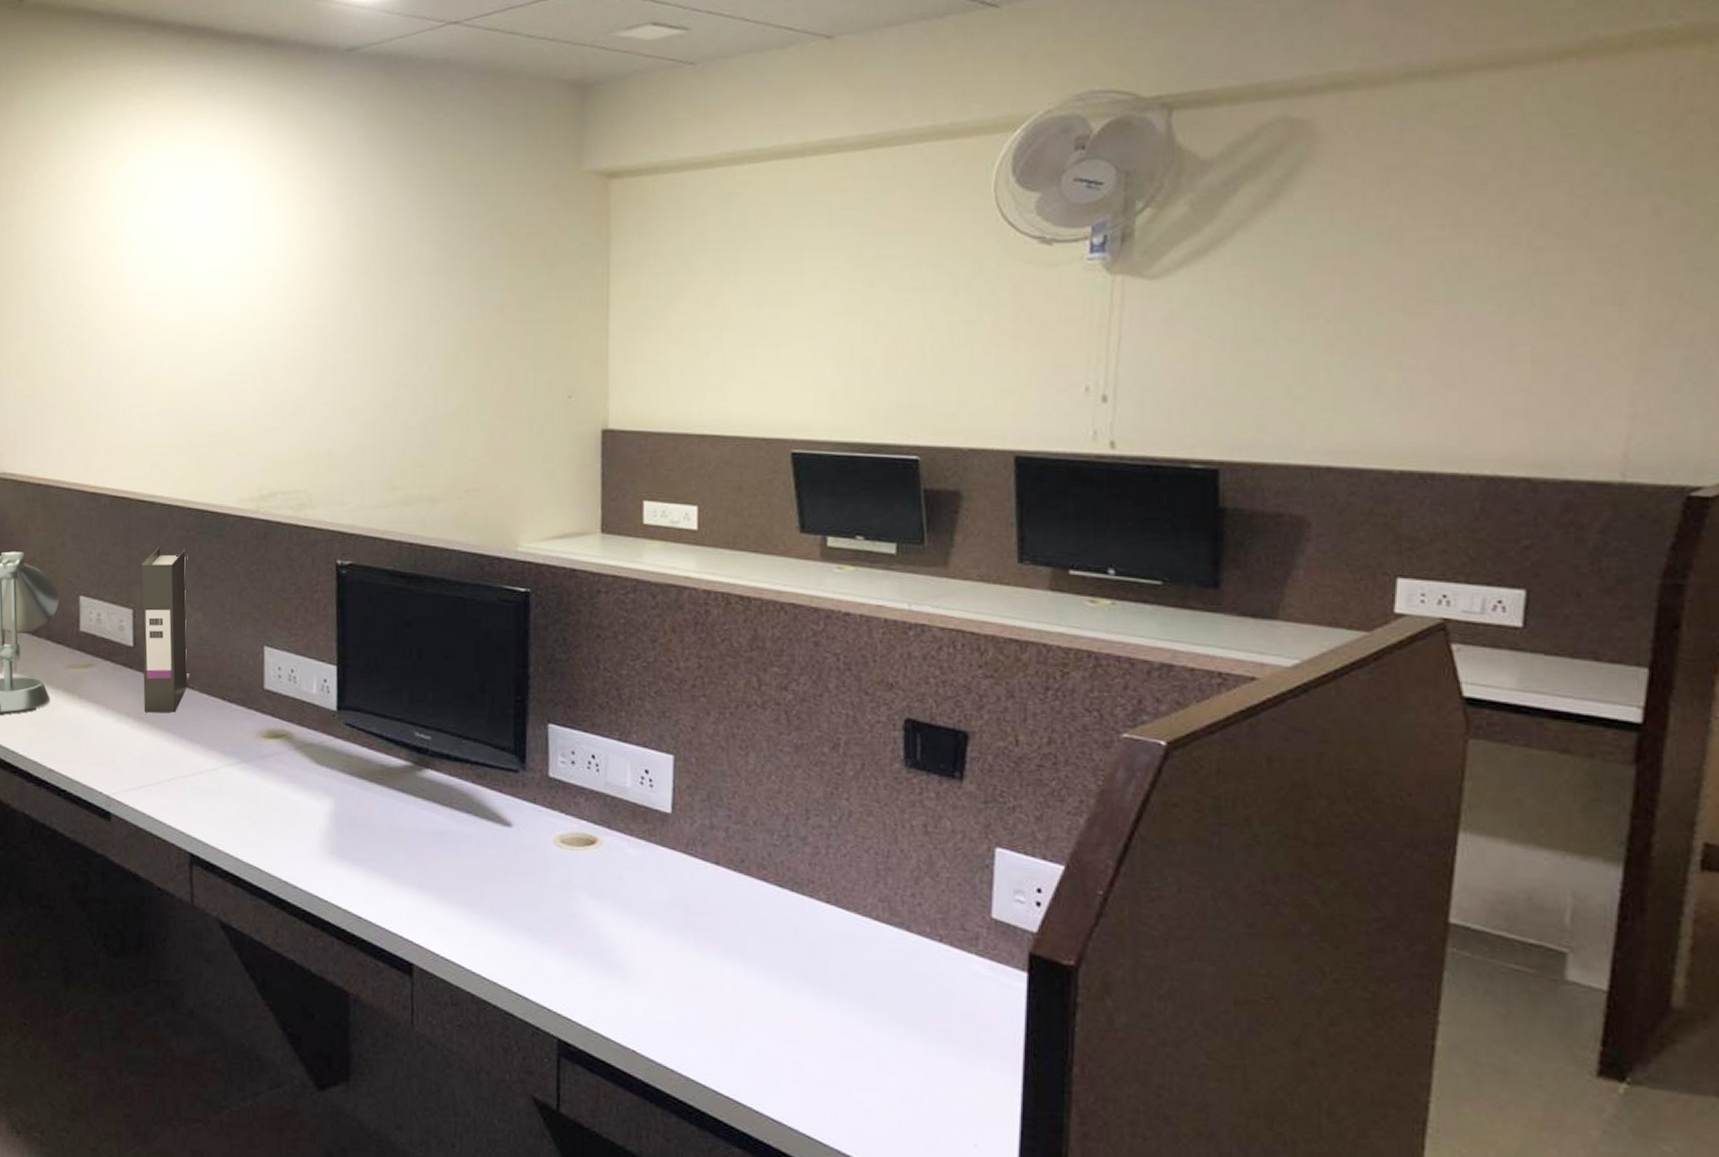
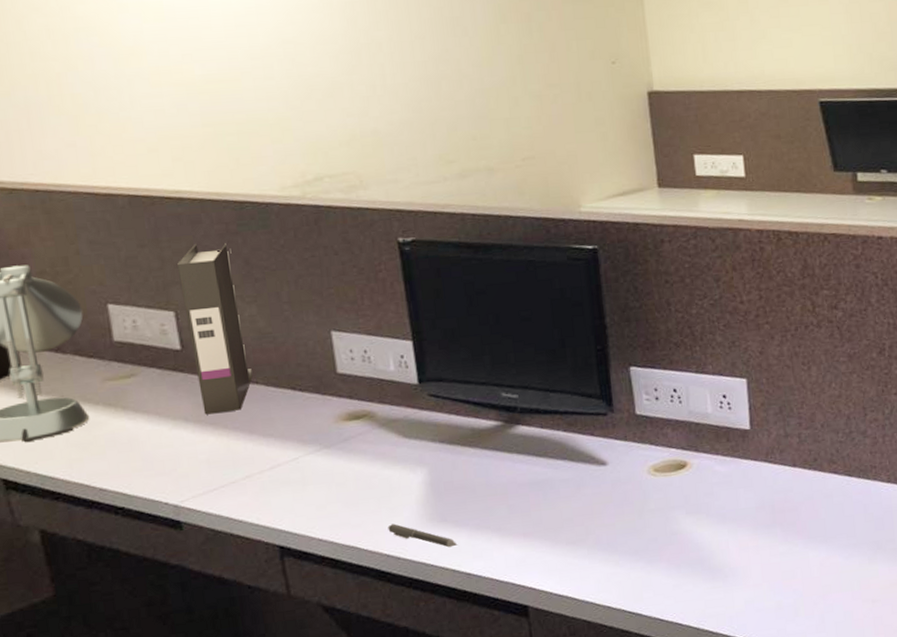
pen: none [289,850,353,886] -> present [388,523,458,548]

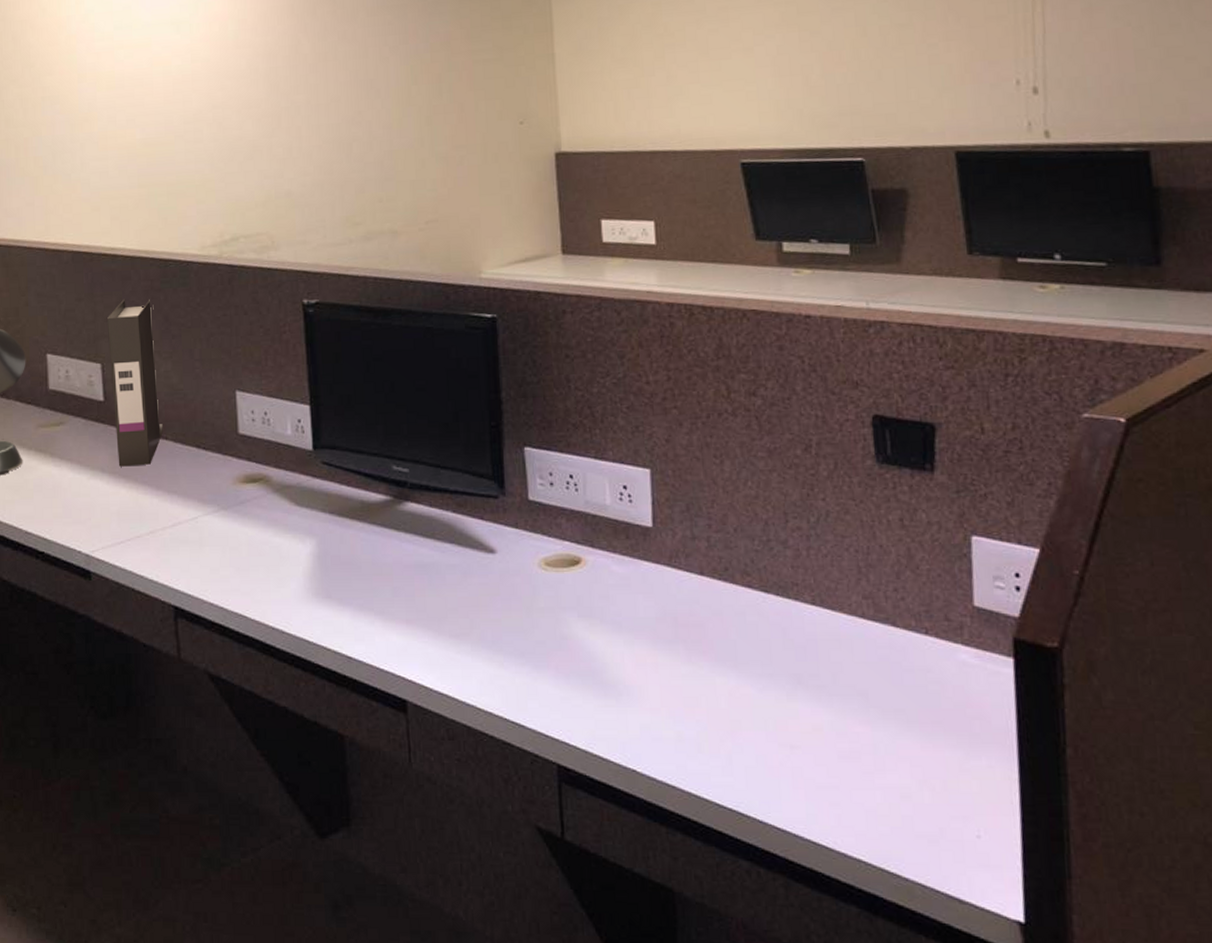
pen: present [388,523,458,548] -> none [275,595,341,627]

